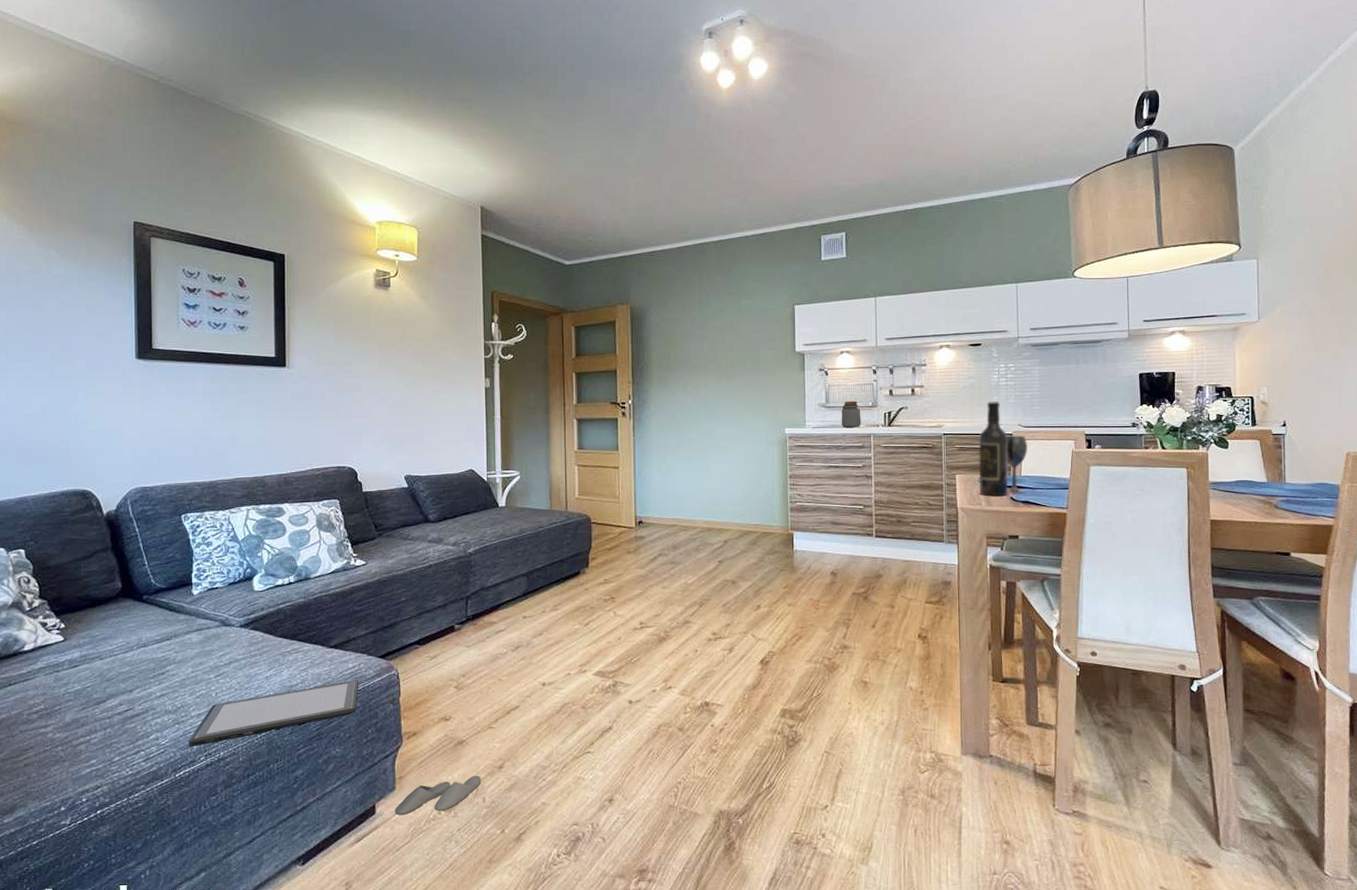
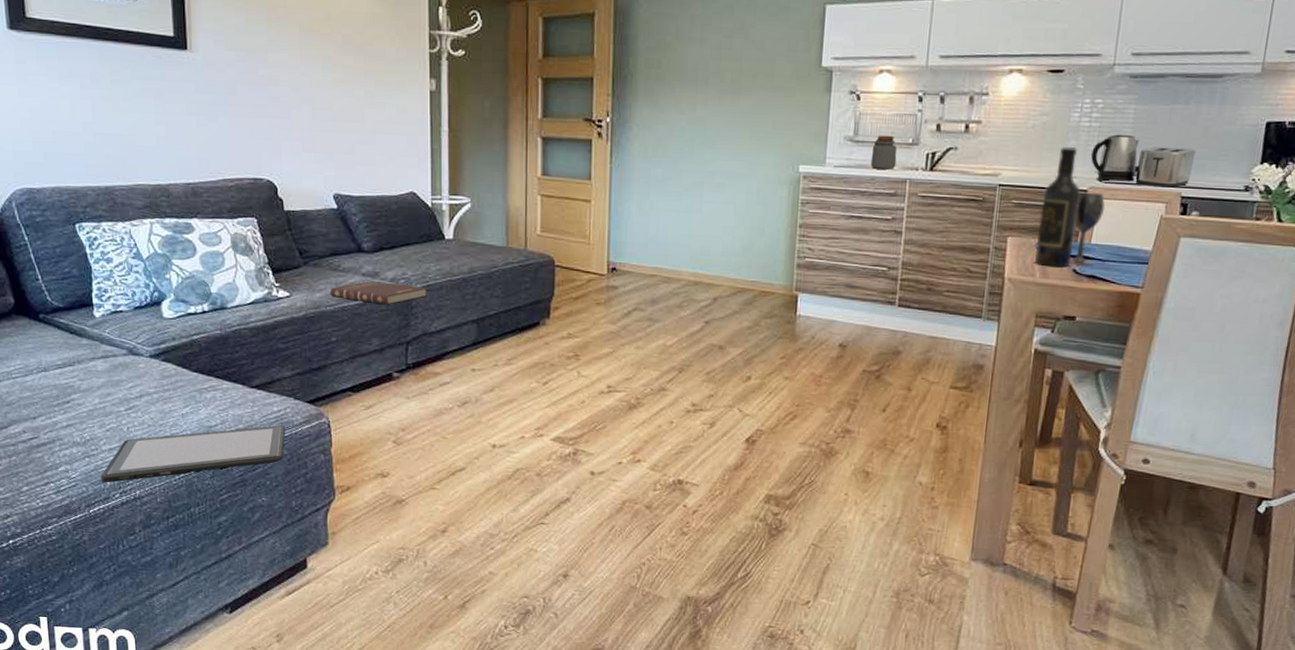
slippers: present [395,775,481,815] -> none [328,537,422,572]
book: none [401,545,483,566] -> present [331,280,426,305]
kettle: none [1011,389,1048,427] -> present [1091,134,1139,182]
toaster: none [1045,397,1091,428] -> present [1133,147,1196,188]

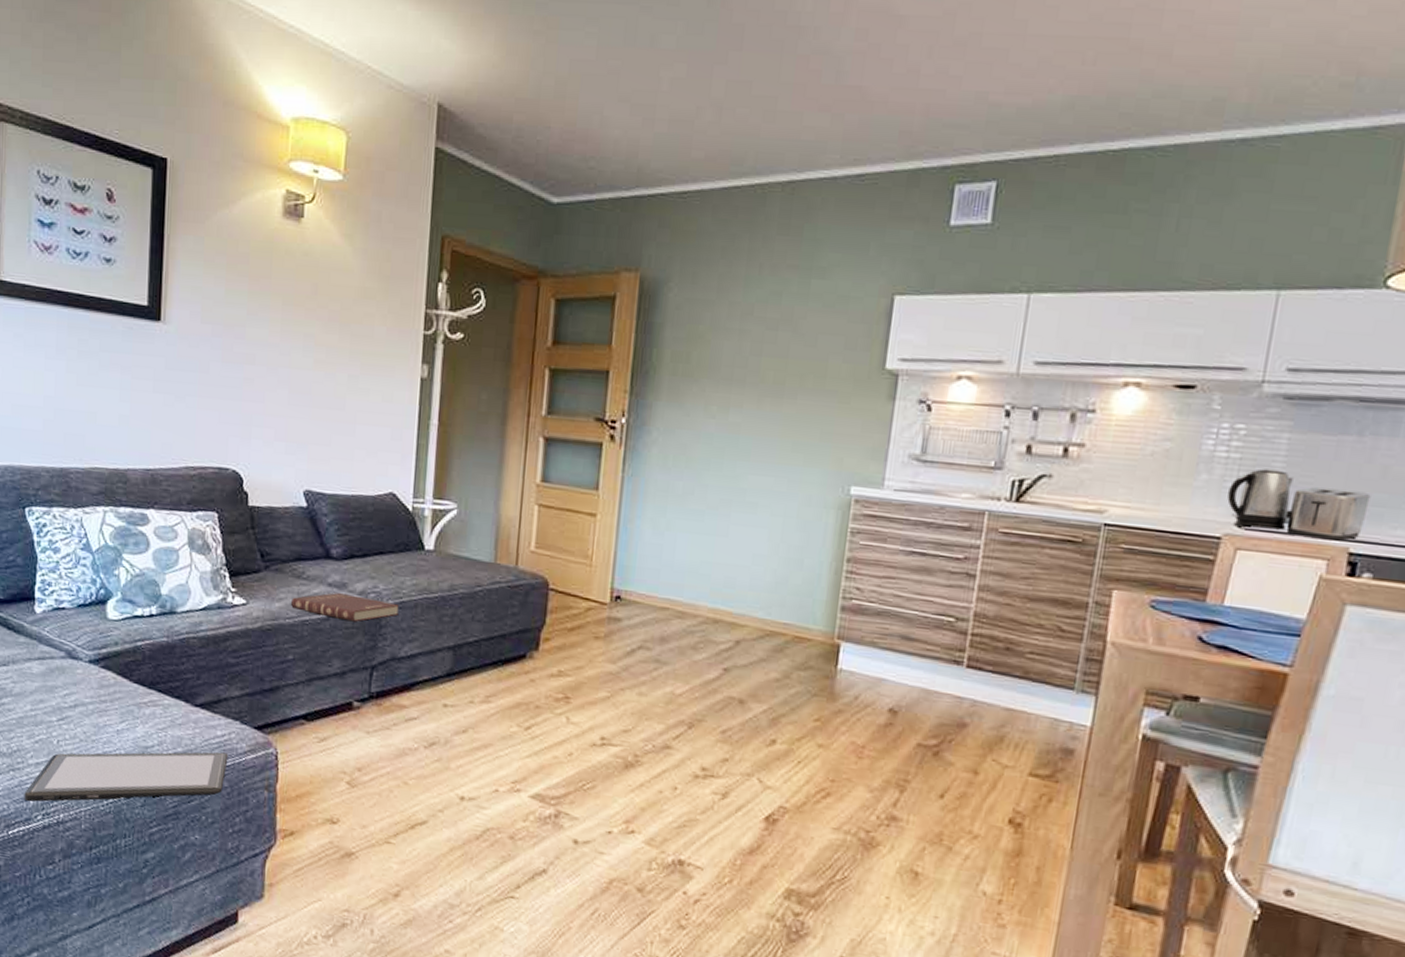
jar: present [870,135,897,170] -> none [940,454,975,498]
wine bottle: present [1034,147,1081,268] -> none [1146,481,1213,634]
wine glass: present [1070,192,1105,266] -> none [1194,539,1245,634]

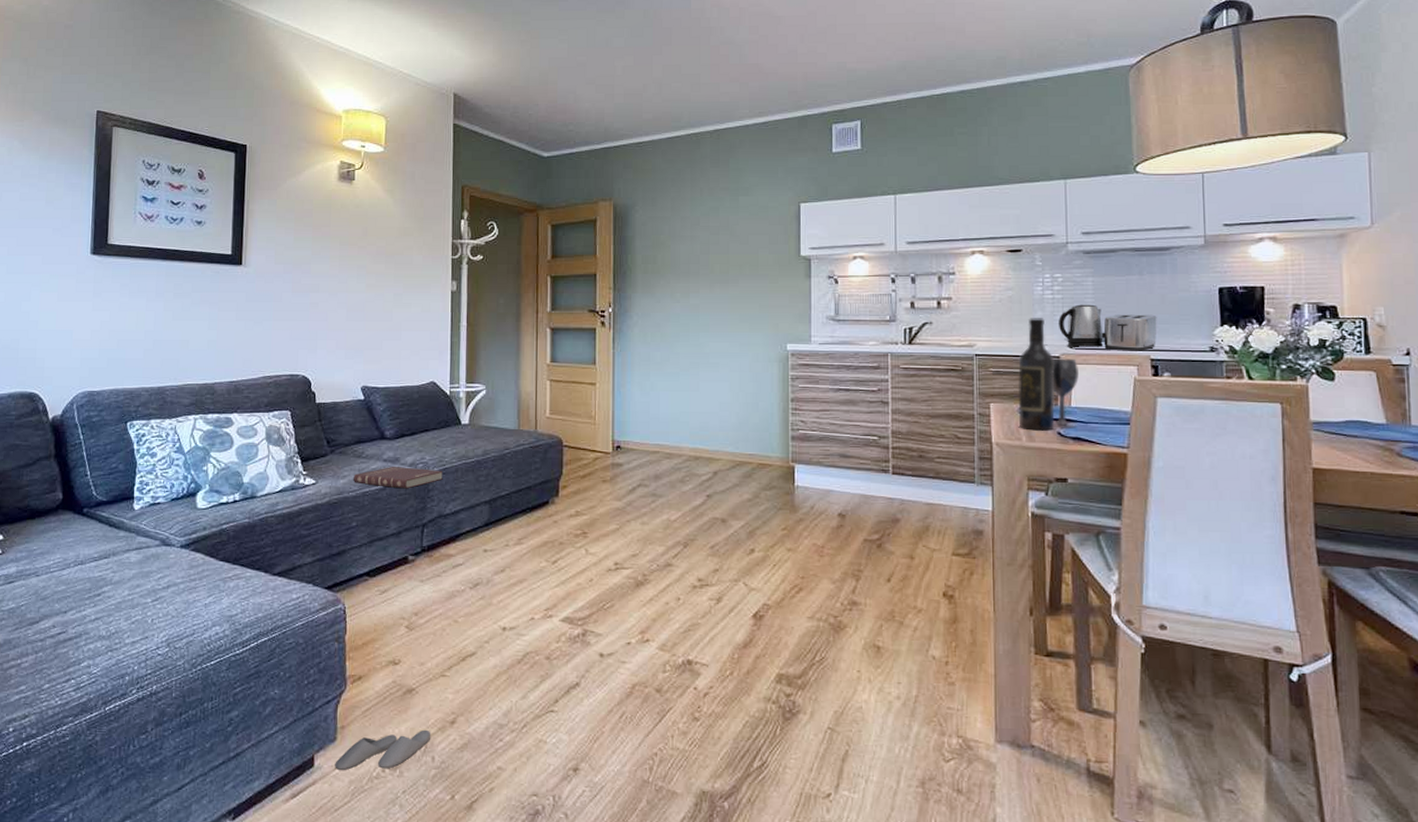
tablet: present [24,752,229,802] -> none [120,613,303,678]
slippers: none [261,898,370,936] -> present [335,729,430,770]
wine bottle: none [1146,481,1213,634] -> present [1017,318,1056,431]
wine glass: none [1194,539,1245,634] -> present [1053,358,1079,429]

